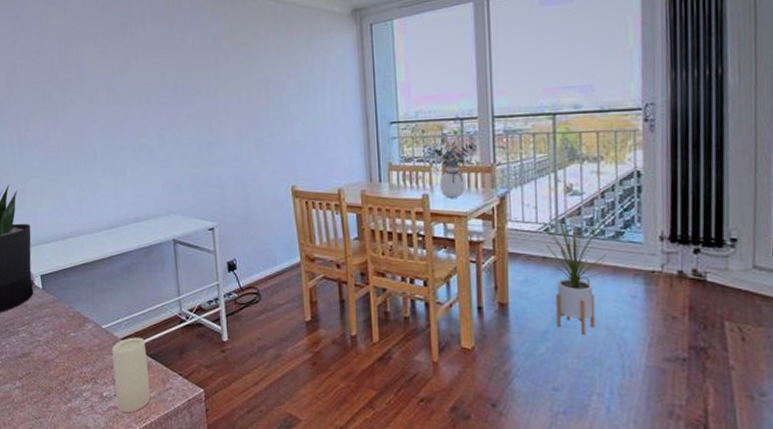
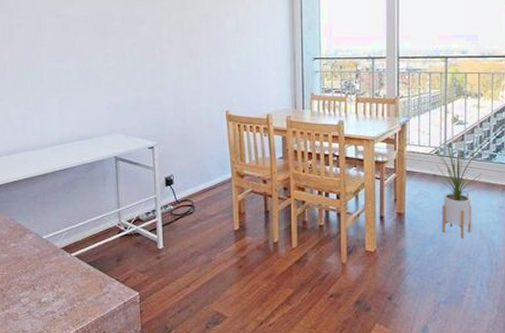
candle: present [112,337,151,414] -> none [52,246,88,317]
bouquet: present [433,135,478,198] -> none [349,71,385,124]

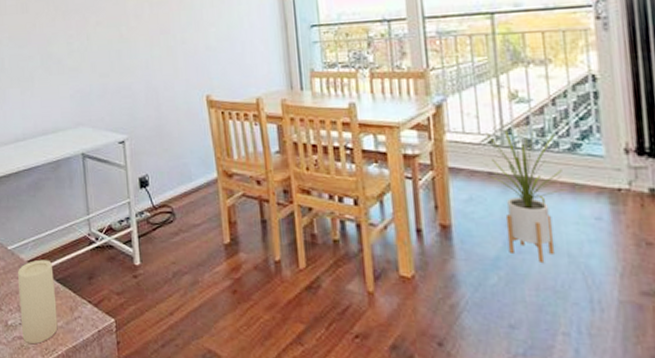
candle: none [52,246,88,317] -> present [18,259,58,345]

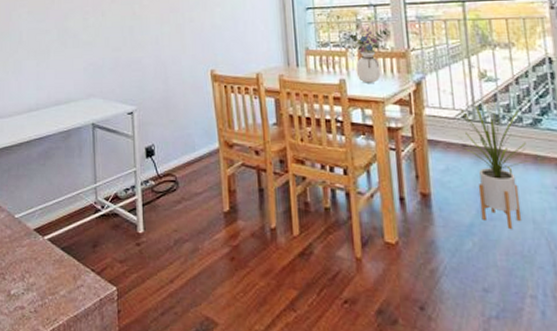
candle: present [18,259,58,345] -> none [23,228,60,315]
bouquet: none [359,38,408,107] -> present [349,21,392,83]

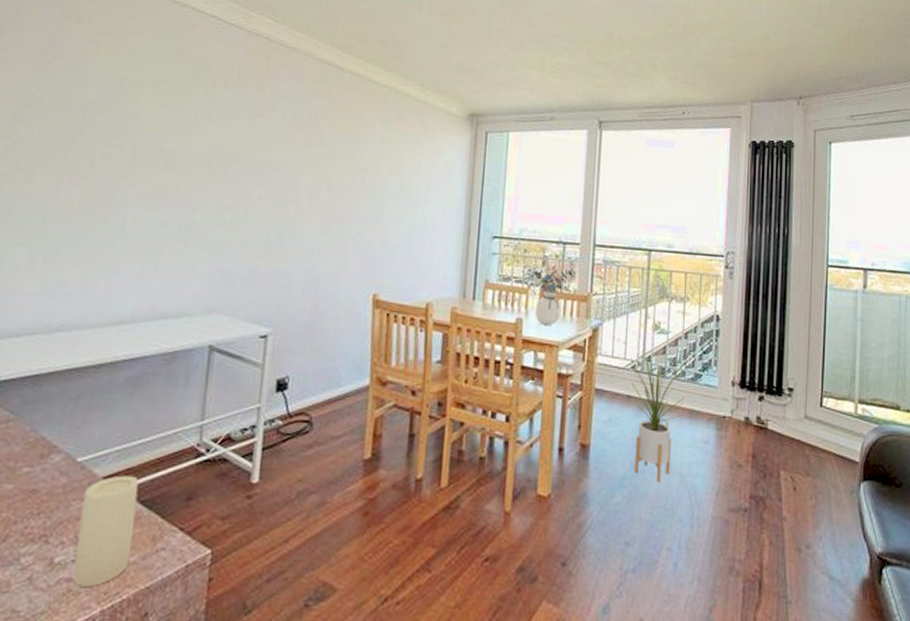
candle: none [23,228,60,315] -> present [72,475,139,588]

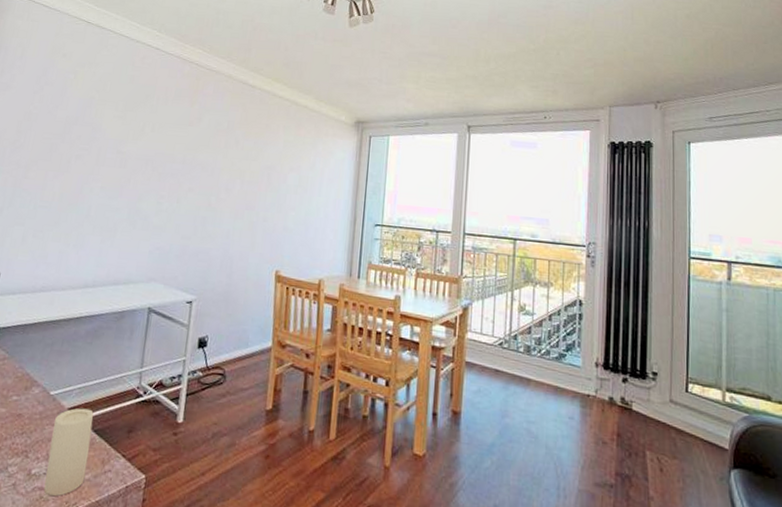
bouquet: present [533,259,577,325] -> none [410,245,449,303]
house plant: present [627,352,687,483] -> none [495,331,552,453]

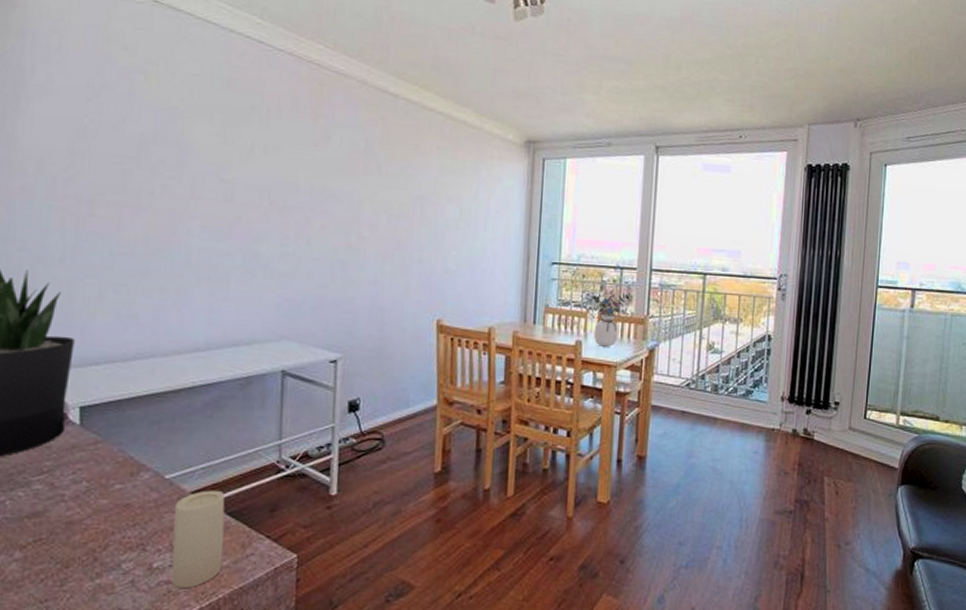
bouquet: none [410,245,449,303] -> present [591,283,634,347]

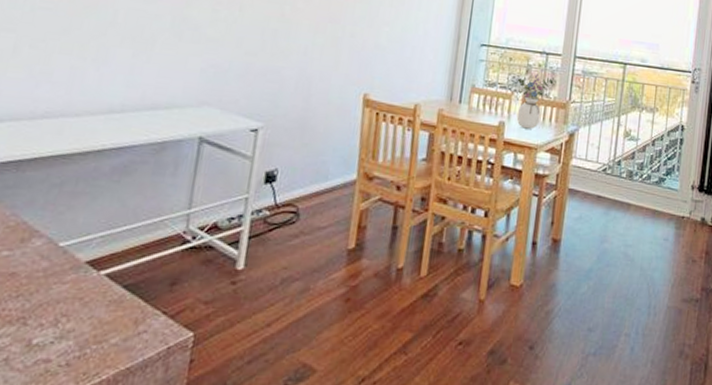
candle: present [171,490,226,589] -> none [50,260,123,369]

